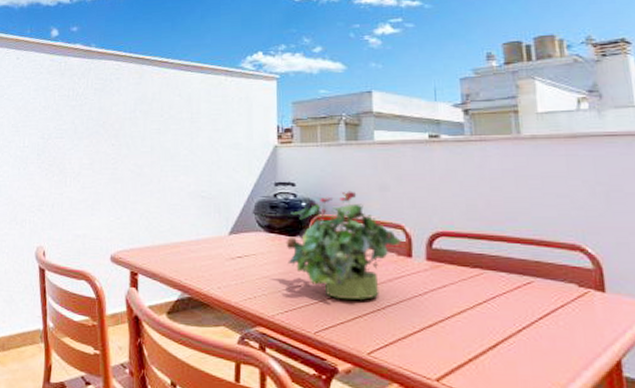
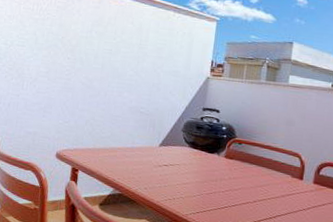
potted plant: present [286,191,401,300] -> none [204,122,297,209]

